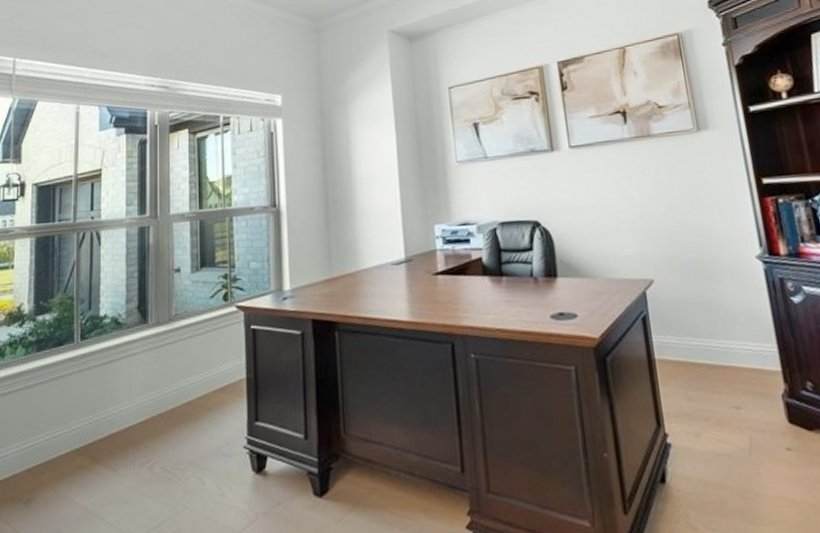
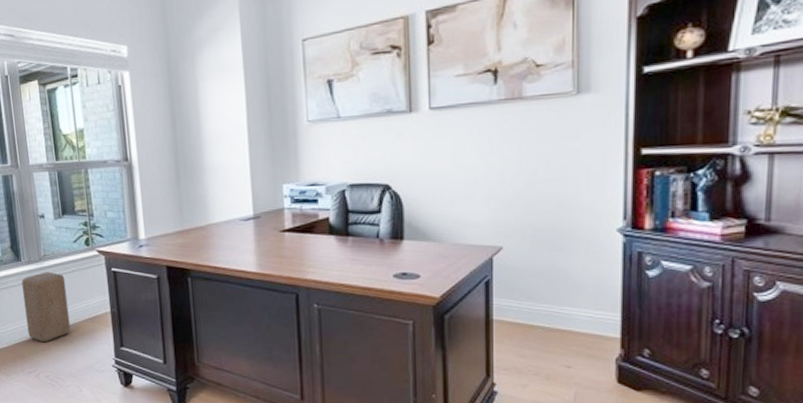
stool: none [146,334,198,423] -> present [21,272,71,343]

